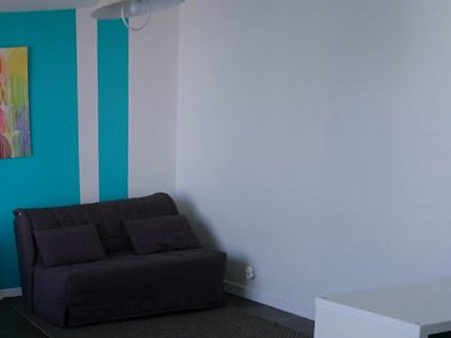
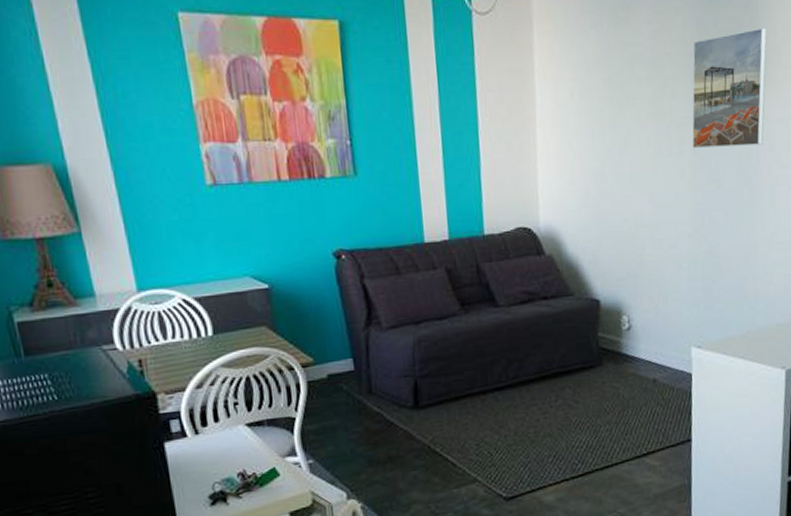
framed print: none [325,11,413,125] -> present [692,27,767,149]

